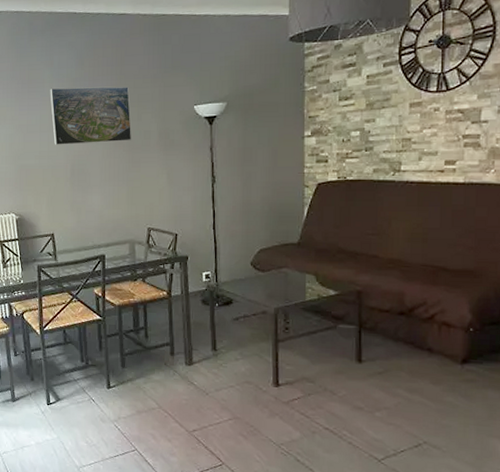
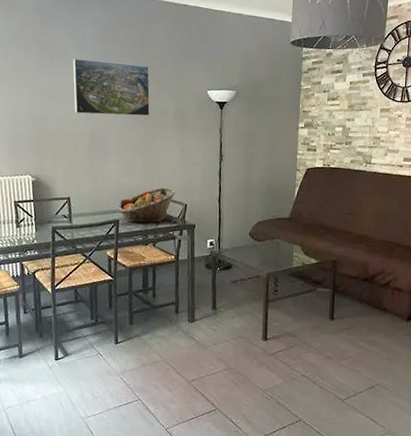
fruit basket: none [103,217,165,258] -> present [117,187,177,224]

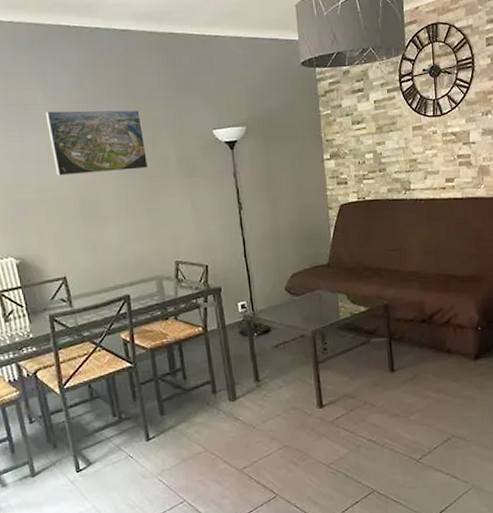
fruit basket: present [117,187,177,224] -> none [126,249,194,296]

